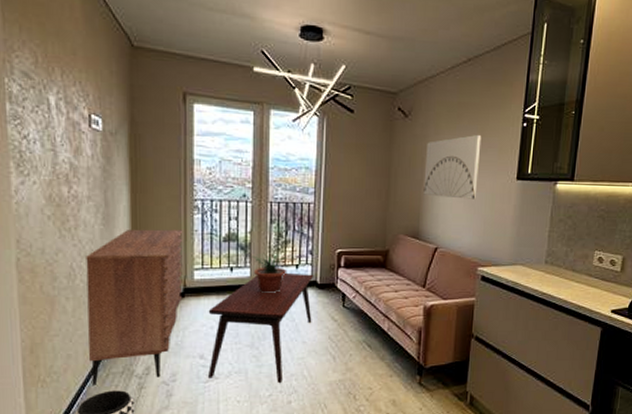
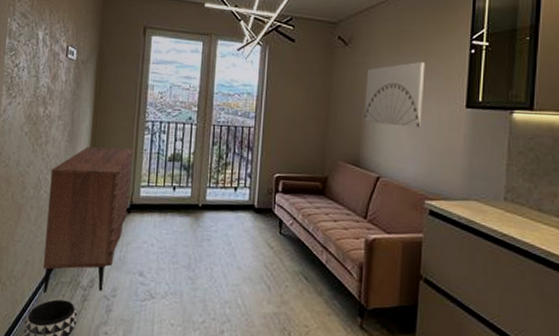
coffee table: present [207,272,314,383] -> none [145,194,252,309]
potted plant: present [252,255,293,294] -> none [193,176,232,216]

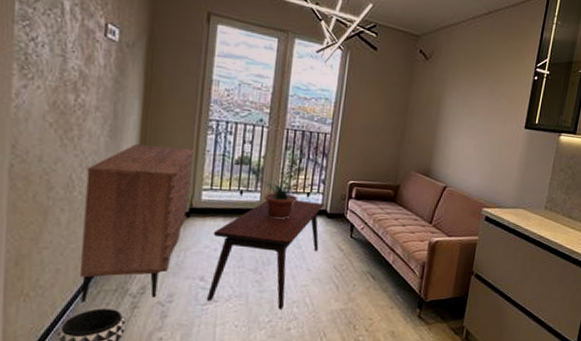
coffee table: none [145,194,252,309] -> present [206,199,325,309]
potted plant: none [193,176,232,216] -> present [263,180,305,220]
wall art: present [364,62,425,127] -> none [437,83,496,143]

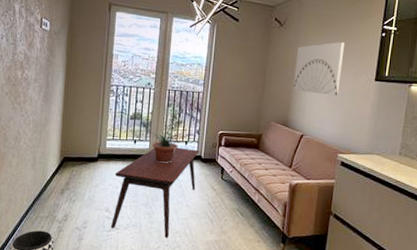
sideboard: present [79,144,193,302] -> none [24,105,100,225]
wall art: none [437,83,496,143] -> present [293,42,345,96]

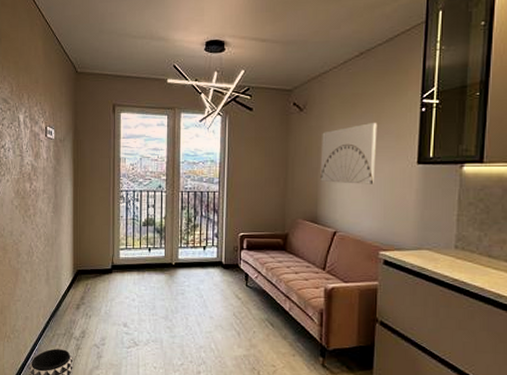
coffee table: present [110,147,200,238] -> none [129,253,220,353]
potted plant: present [151,131,184,164] -> none [166,238,201,272]

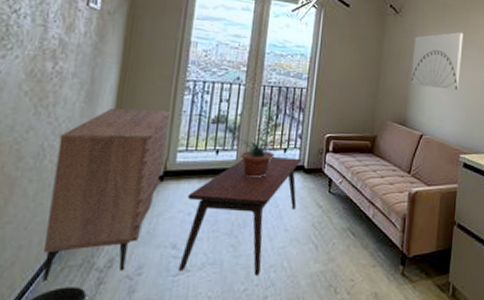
sideboard: none [40,215,111,343] -> present [42,108,170,281]
coffee table: none [129,253,220,353] -> present [177,156,302,275]
potted plant: none [166,238,201,272] -> present [239,138,282,179]

